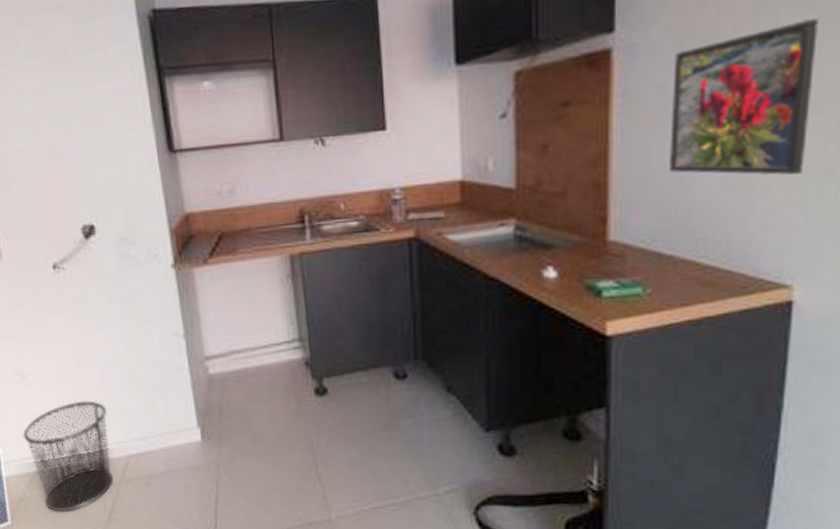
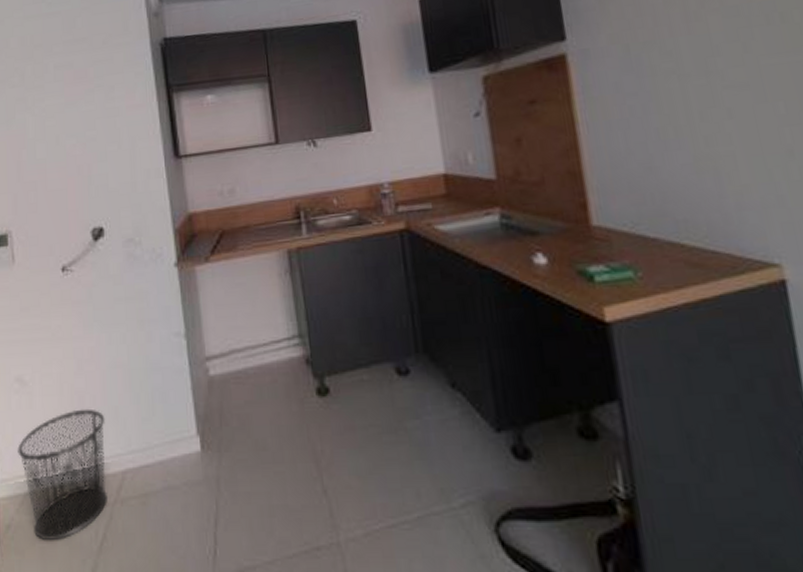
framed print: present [669,19,819,176] -> none [623,22,763,160]

